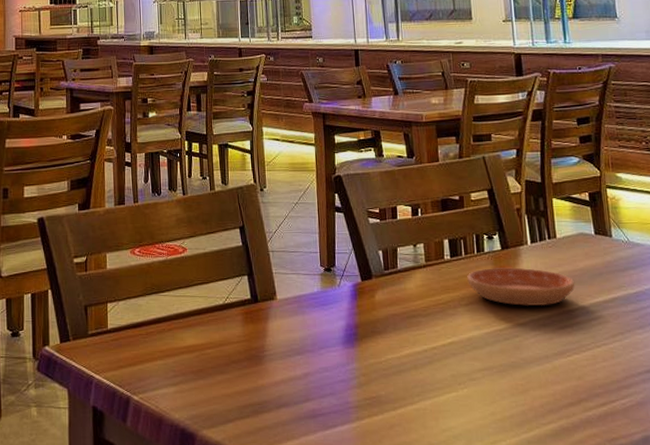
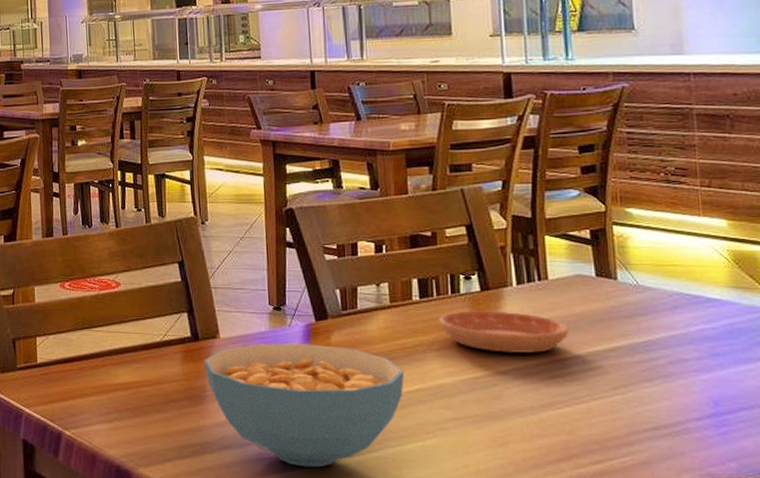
cereal bowl: none [262,303,439,422] -> present [204,344,405,468]

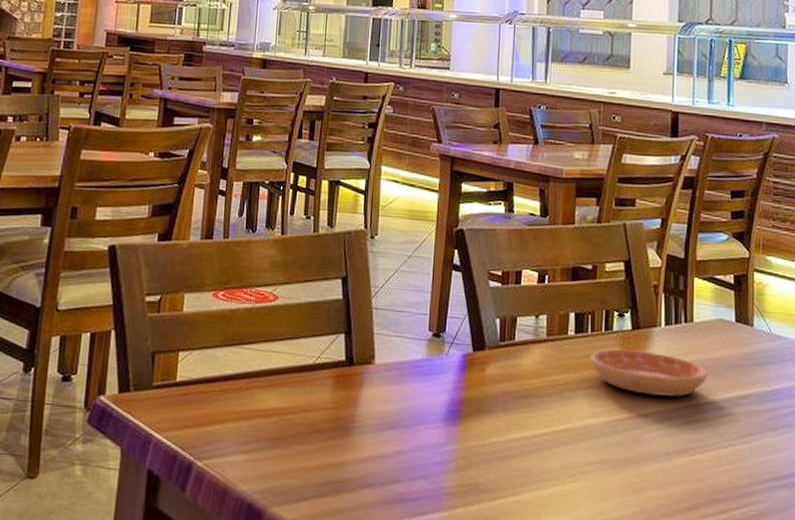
cereal bowl: present [204,344,405,468] -> none [355,372,553,511]

